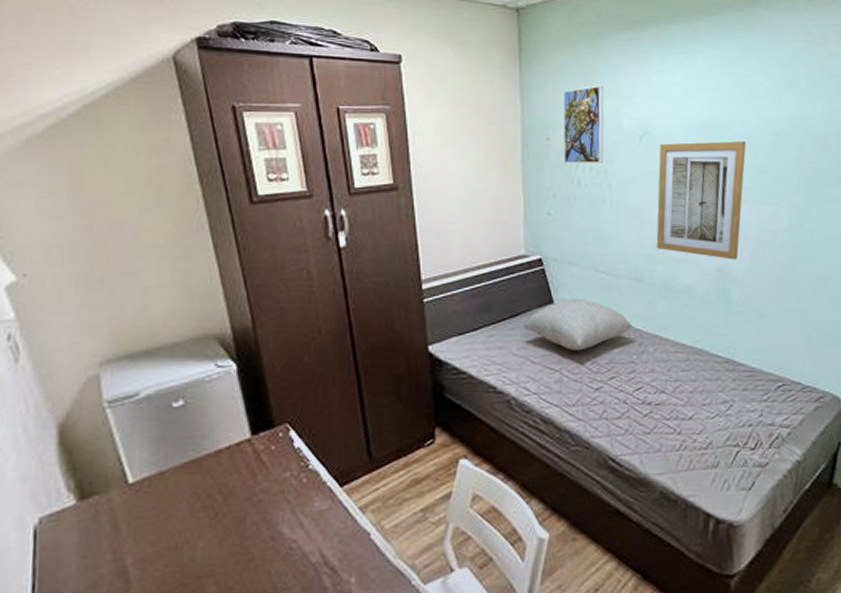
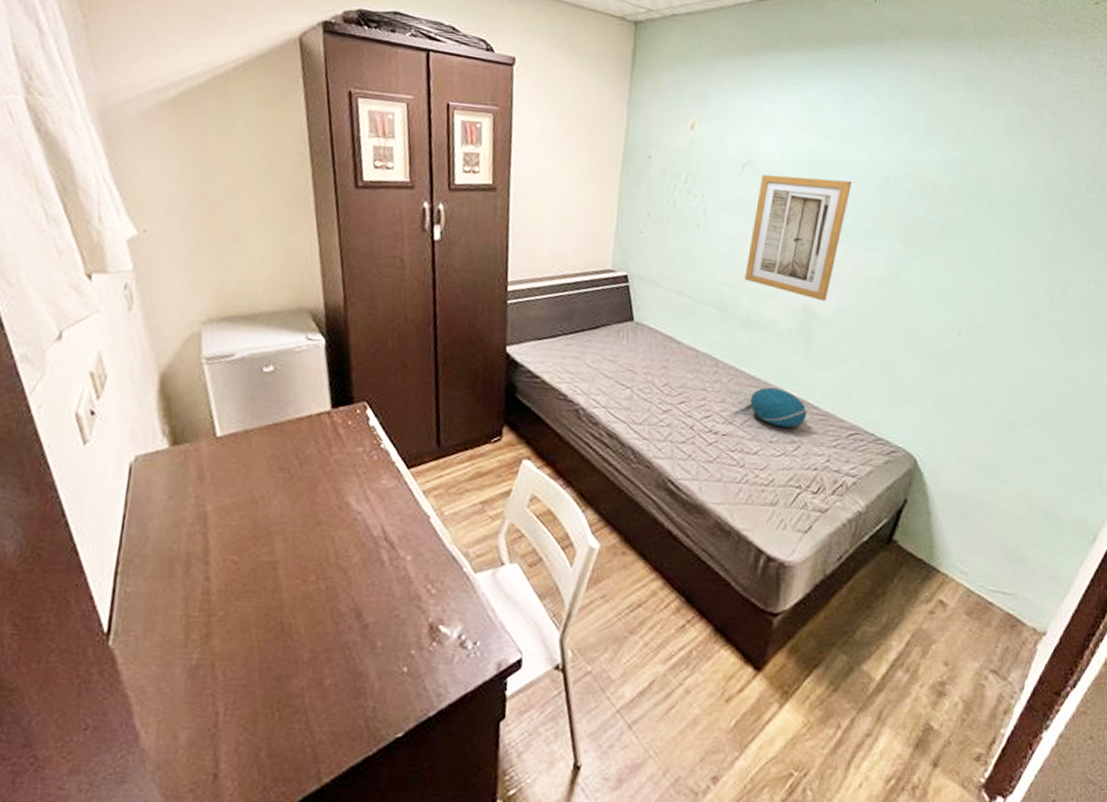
pillow: present [522,298,633,352] -> none [599,318,710,372]
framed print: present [562,85,604,164] -> none [662,108,712,187]
cushion: none [678,350,735,389] -> present [750,387,807,428]

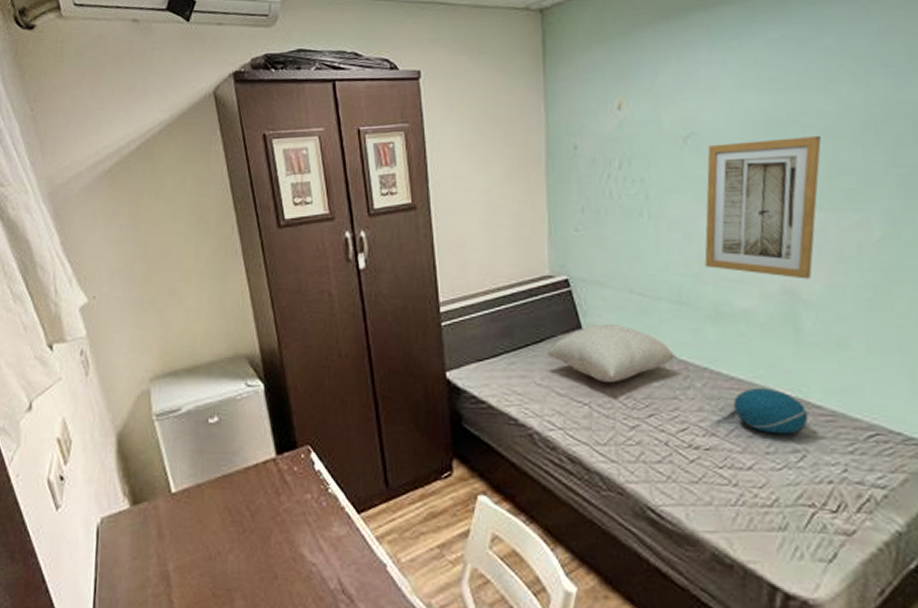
pillow: none [599,318,710,372] -> present [546,323,676,384]

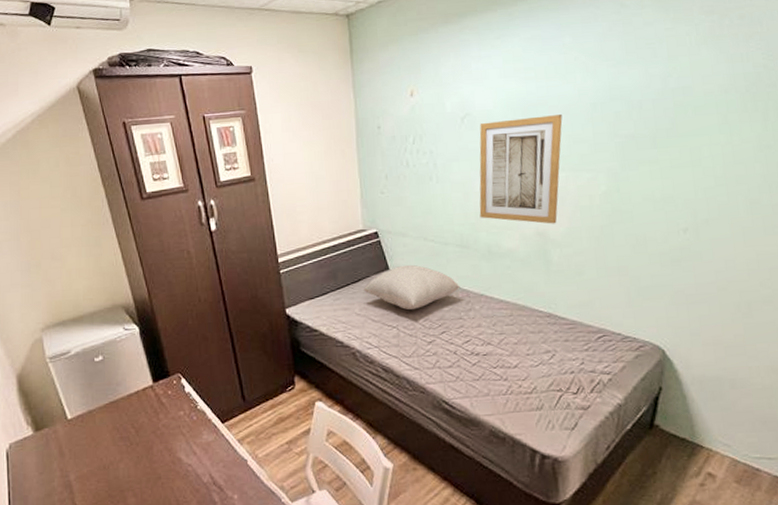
cushion: present [734,387,809,435] -> none [503,306,556,341]

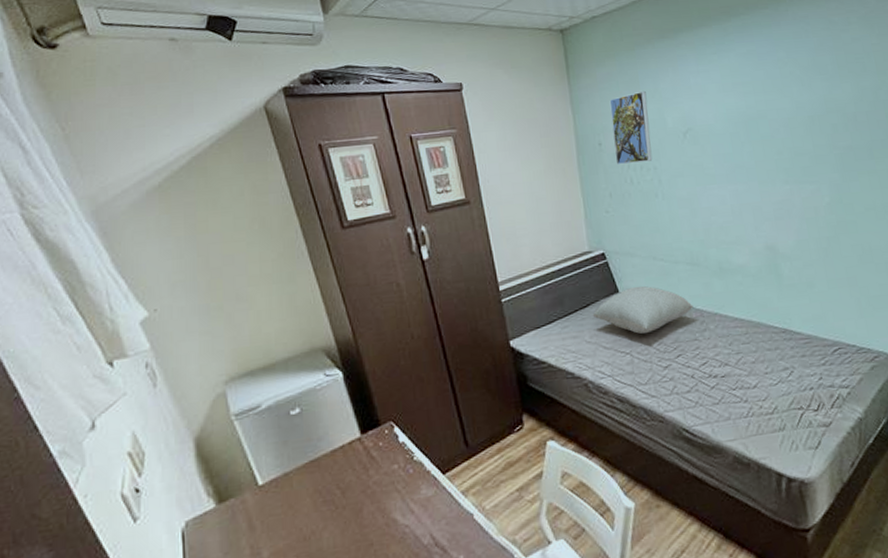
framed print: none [390,75,429,148] -> present [609,90,653,165]
wall art: present [479,115,563,224] -> none [702,128,785,238]

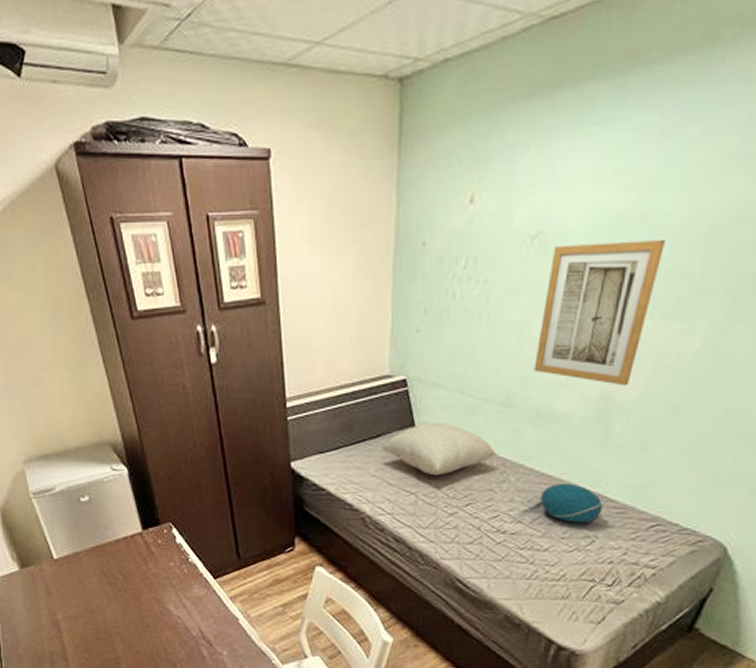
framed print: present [609,90,653,165] -> none [439,173,495,273]
wall art: none [702,128,785,238] -> present [534,240,665,386]
cushion: none [739,323,793,358] -> present [540,483,603,524]

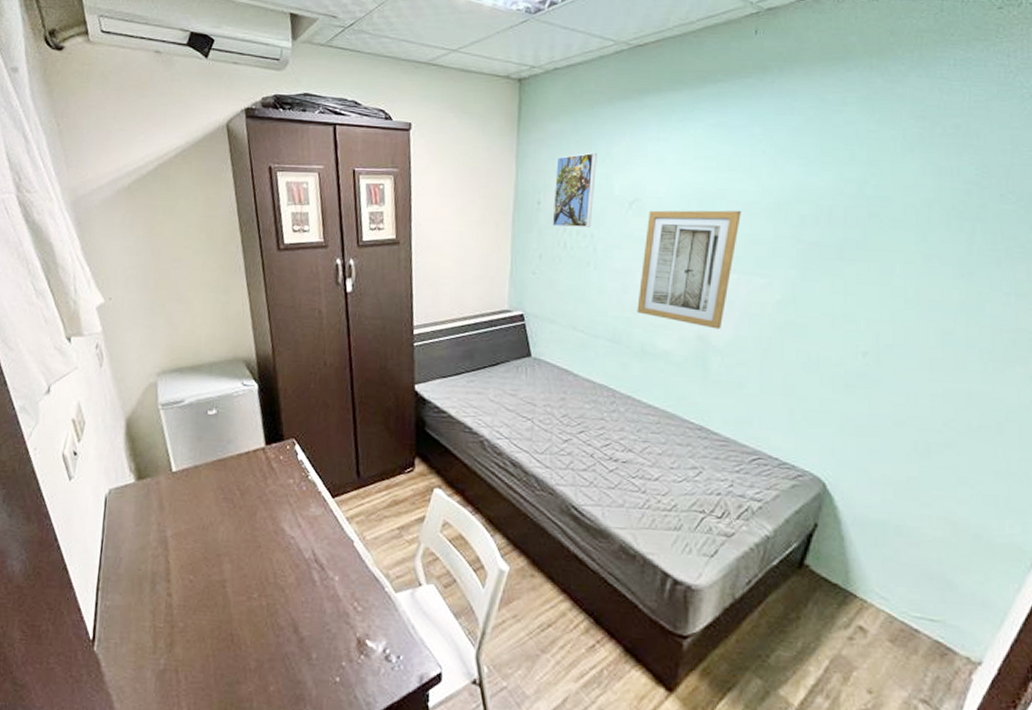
pillow: present [381,422,497,476] -> none [500,353,606,404]
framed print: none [439,173,495,273] -> present [552,152,597,227]
cushion: present [540,483,603,524] -> none [649,415,707,455]

